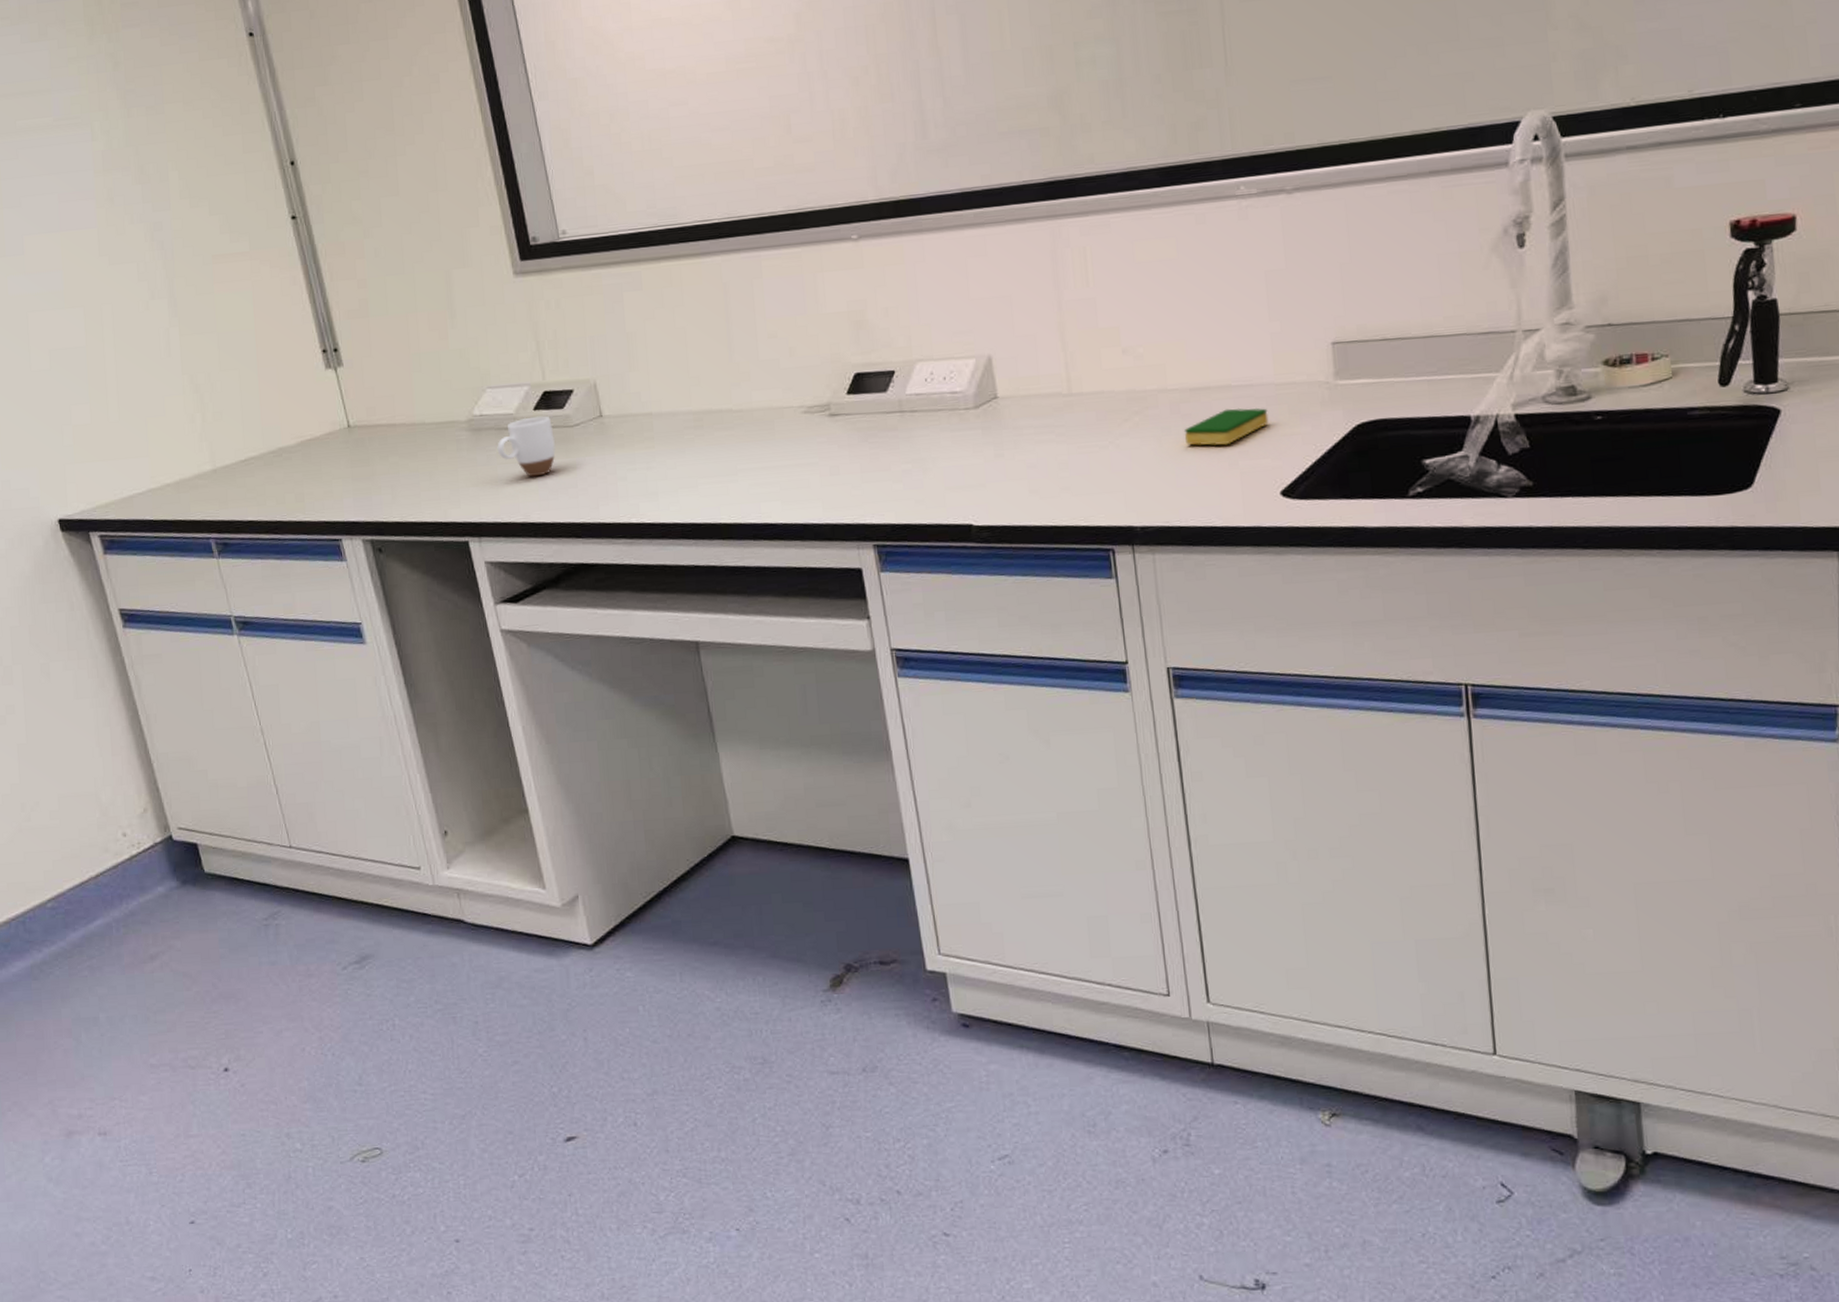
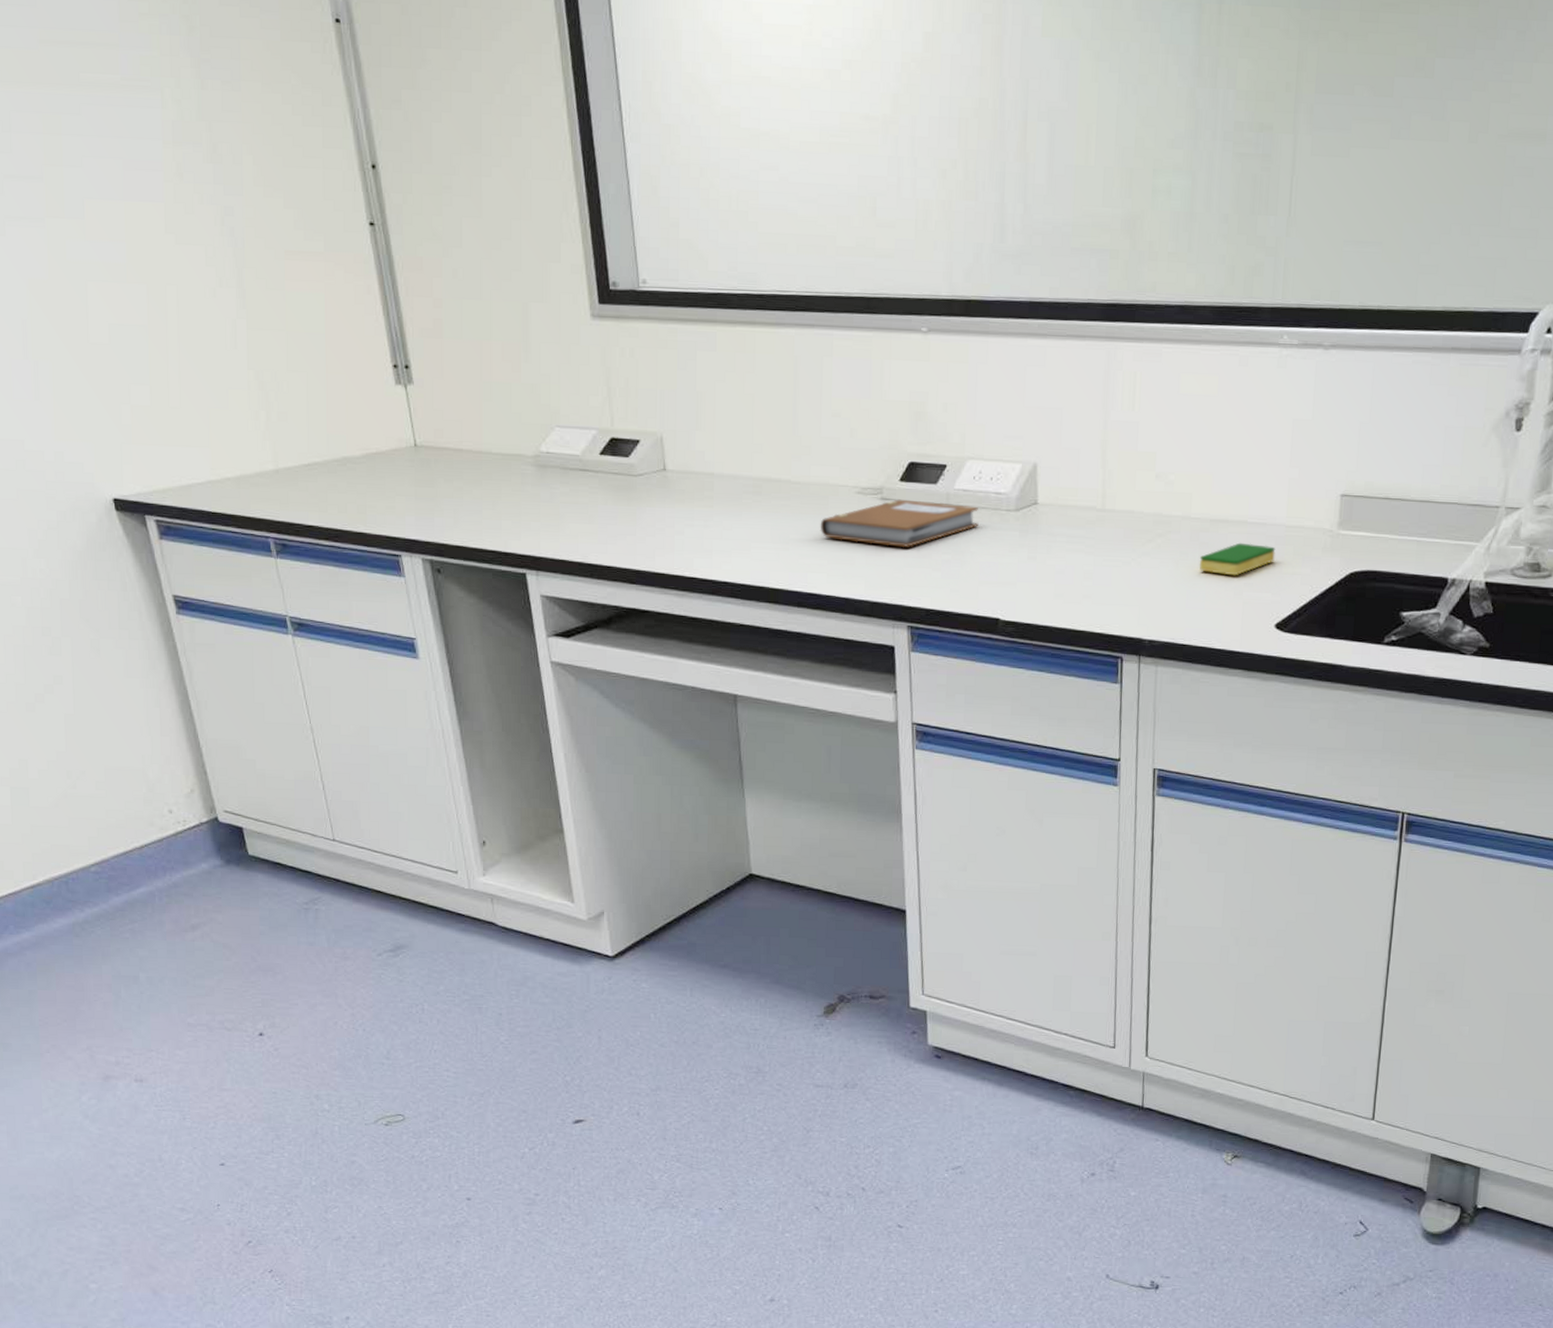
mug: present [497,415,556,477] -> none [561,461,619,520]
notebook: none [768,409,937,464] -> present [820,499,979,547]

